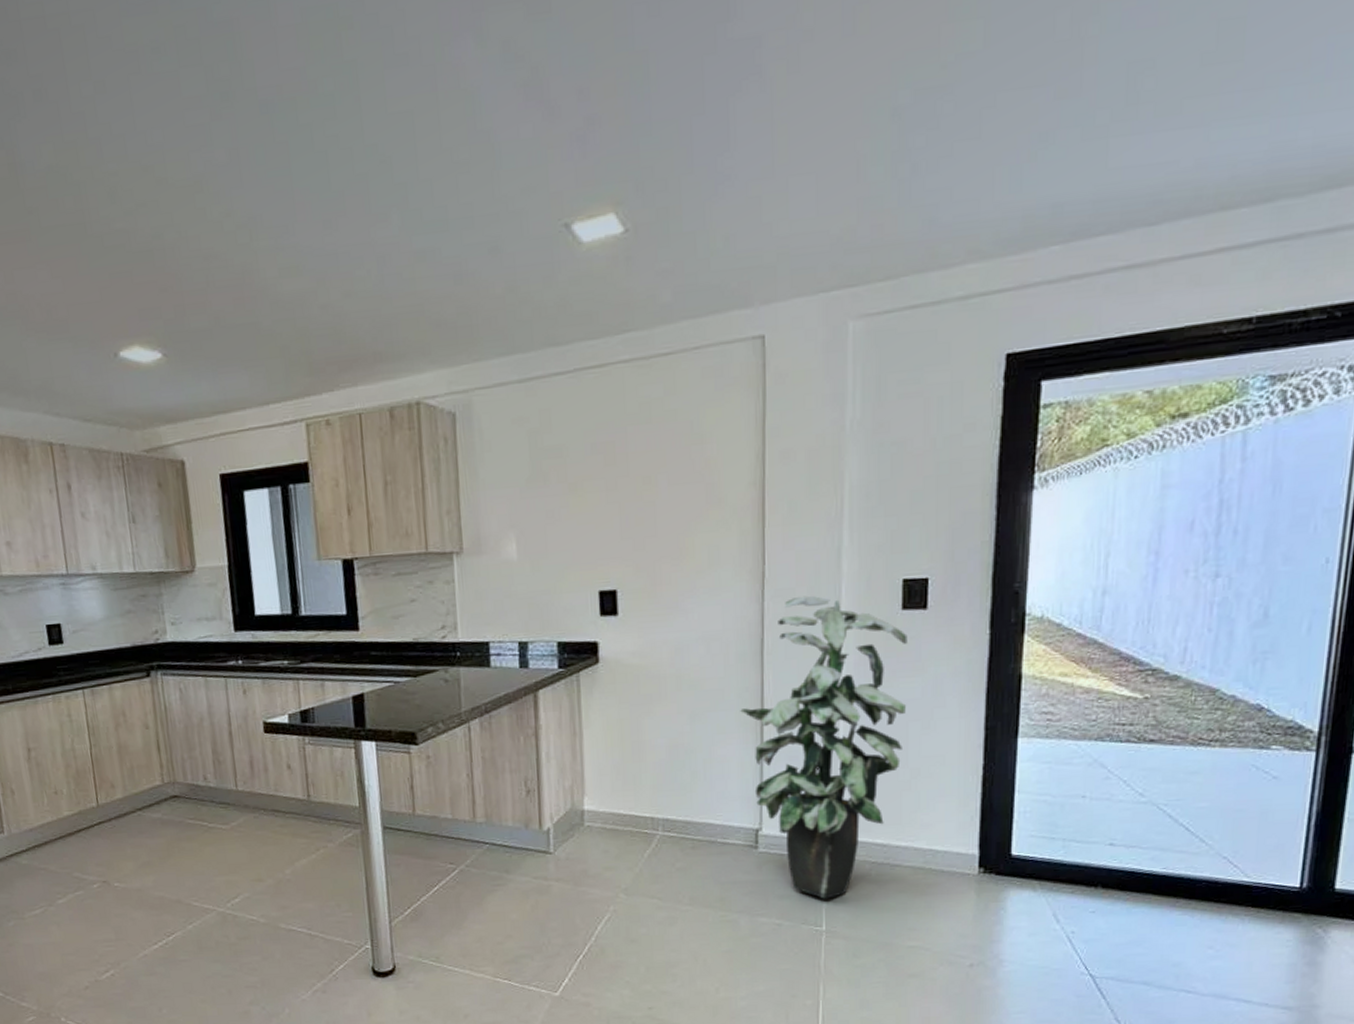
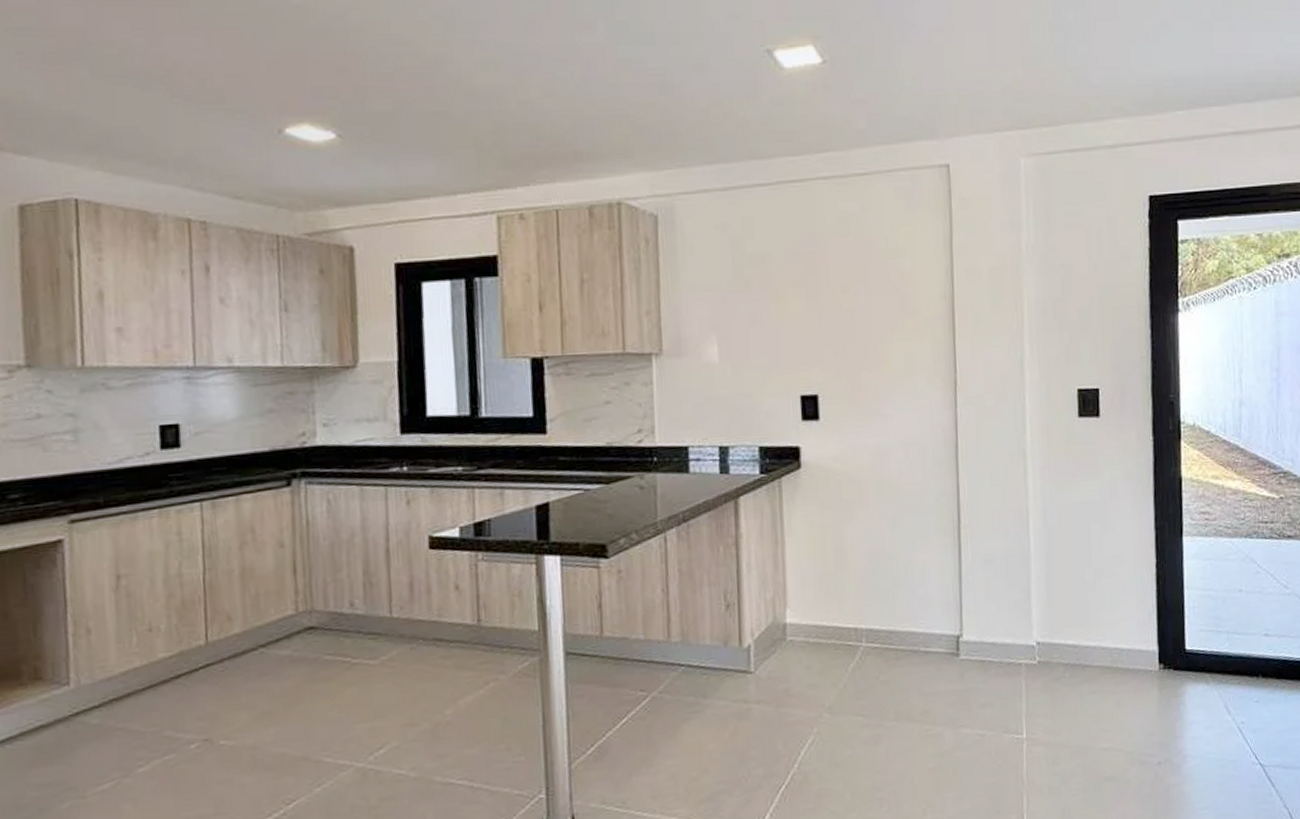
indoor plant: present [740,595,908,899] -> none [938,403,1087,705]

